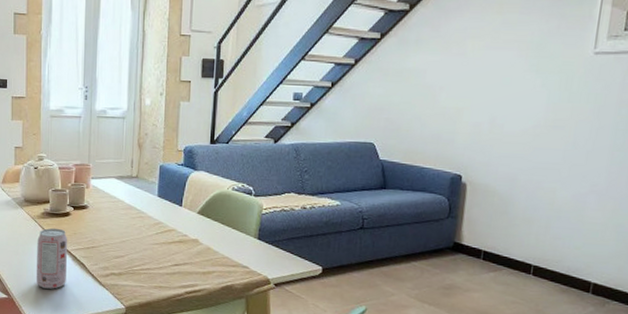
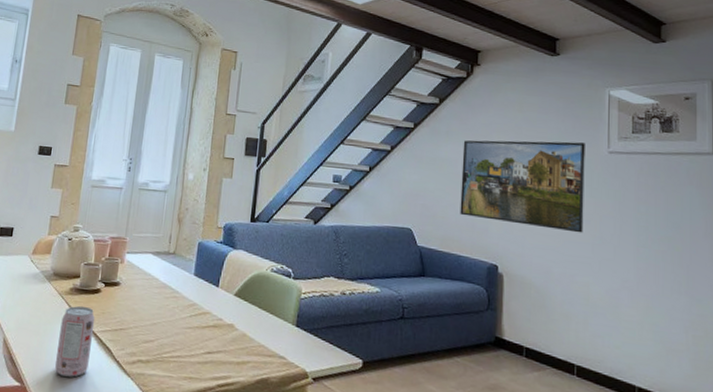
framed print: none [425,44,569,140] -> present [460,140,585,233]

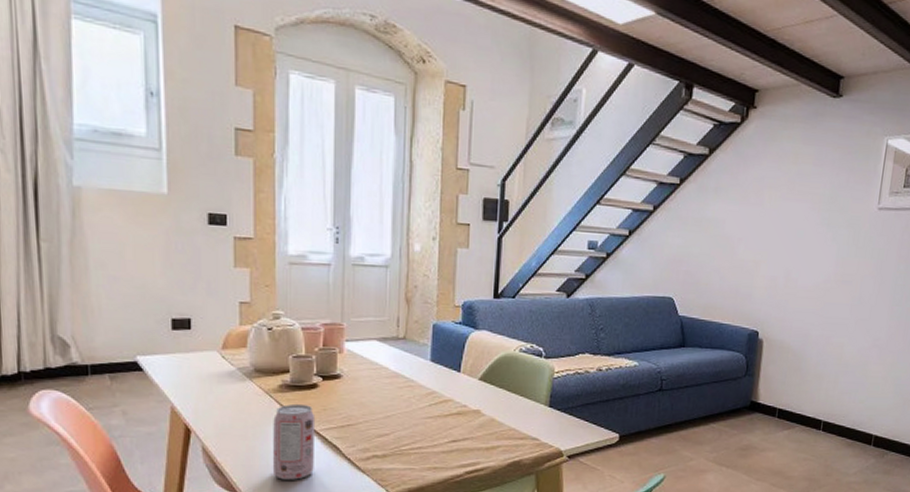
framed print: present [460,140,585,233] -> none [724,197,857,295]

